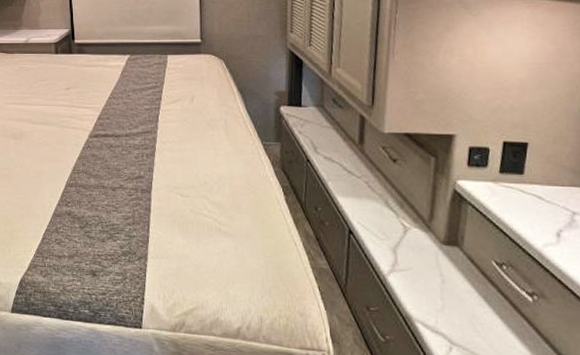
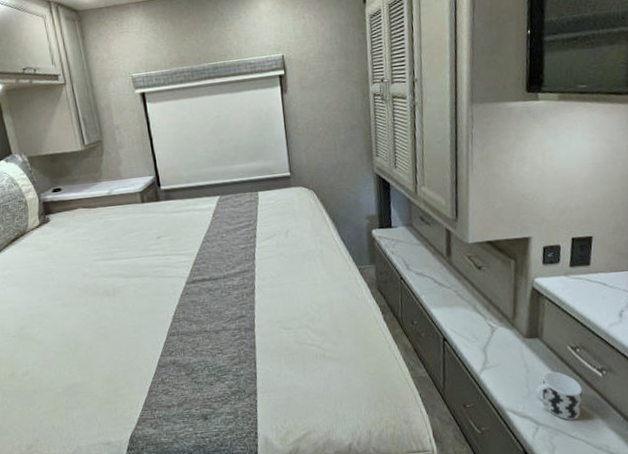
cup: none [450,286,507,346] -> present [534,372,582,420]

